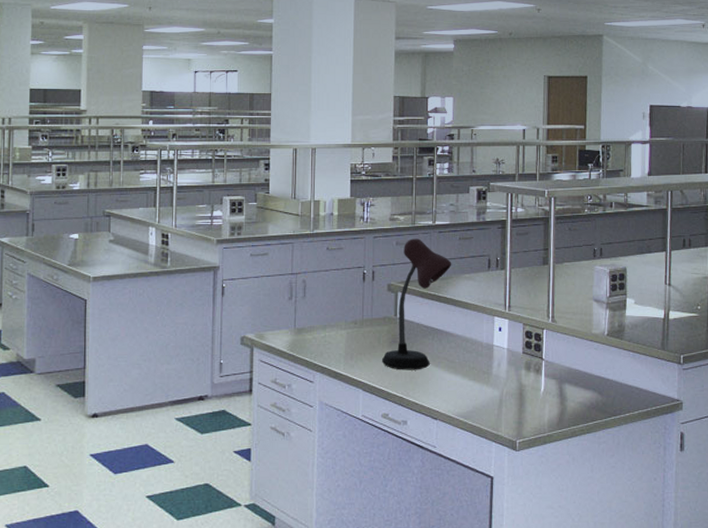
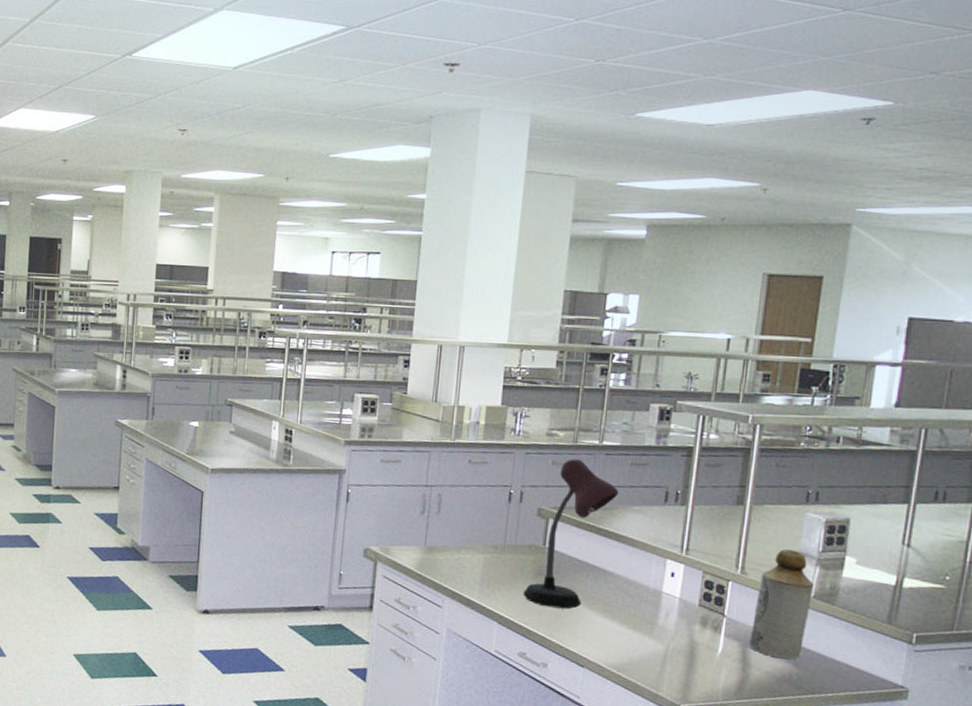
bottle: none [564,298,606,390] -> present [749,549,813,660]

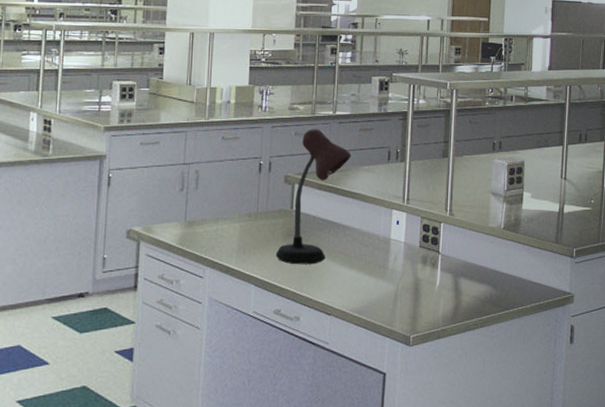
bottle: present [749,549,813,660] -> none [459,191,502,284]

